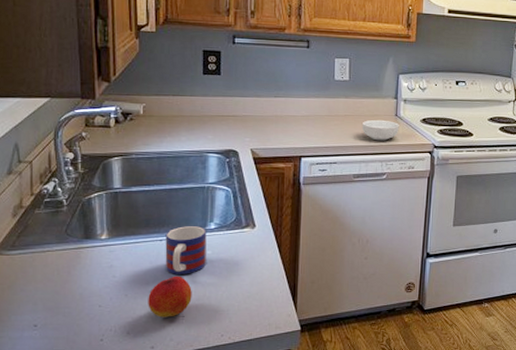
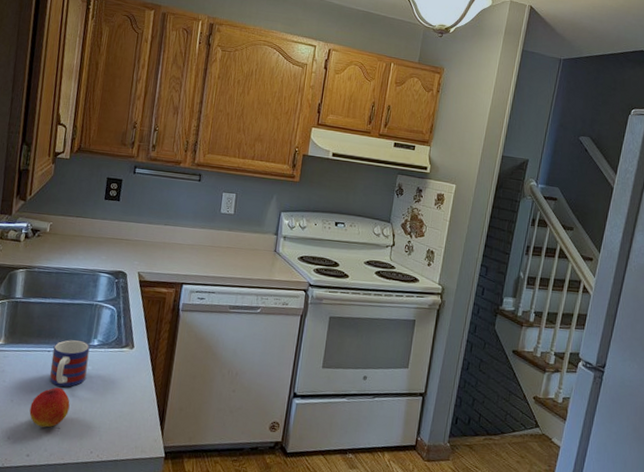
cereal bowl: present [361,119,399,141] -> none [241,253,278,275]

